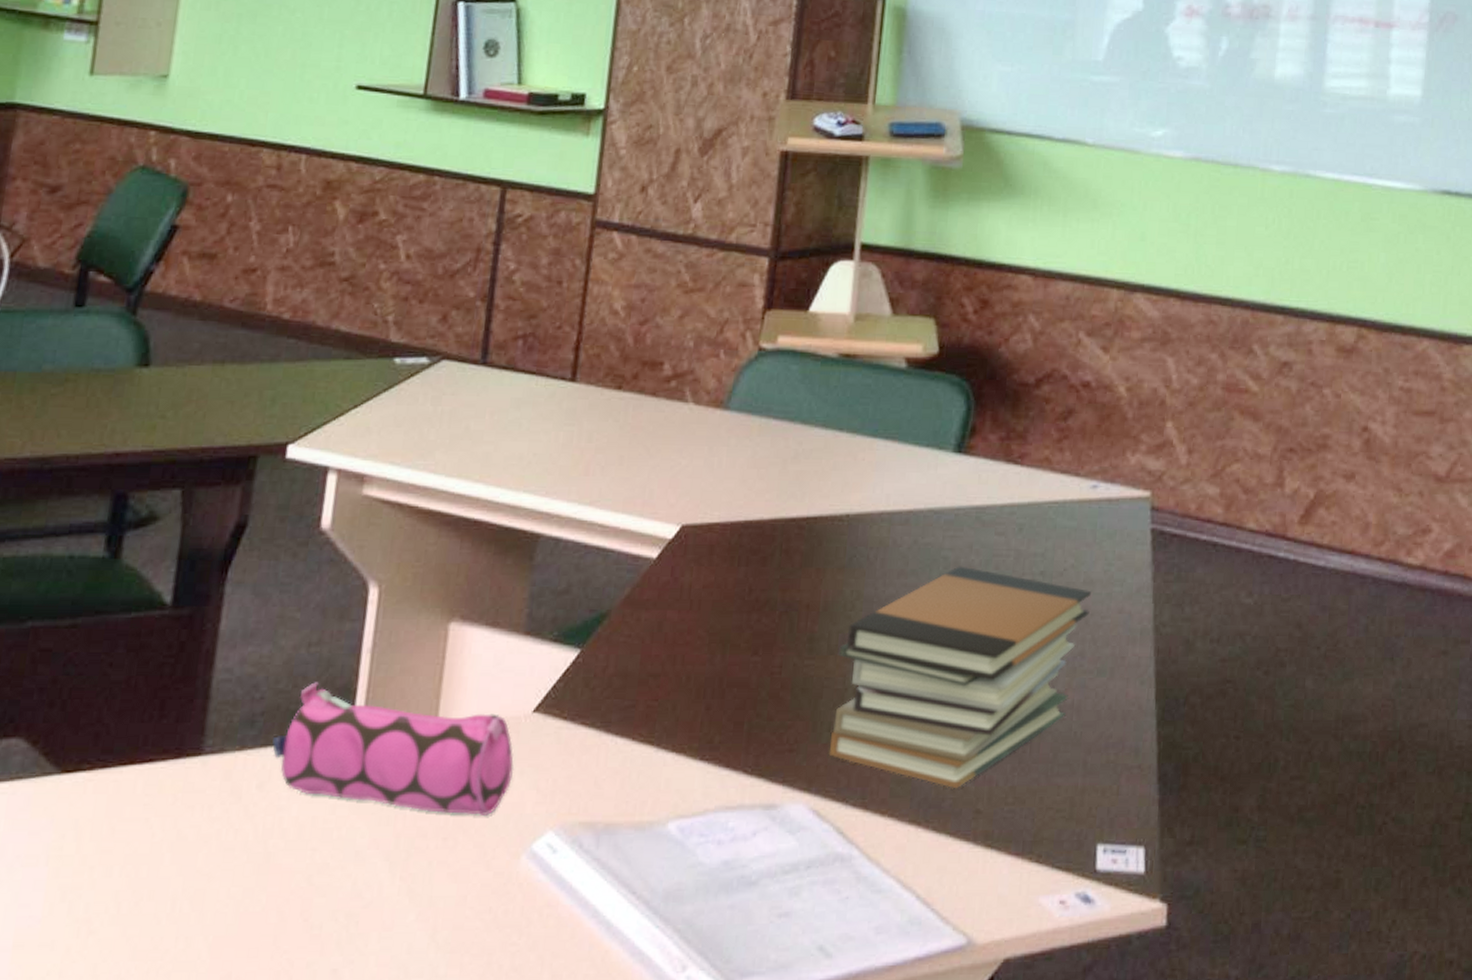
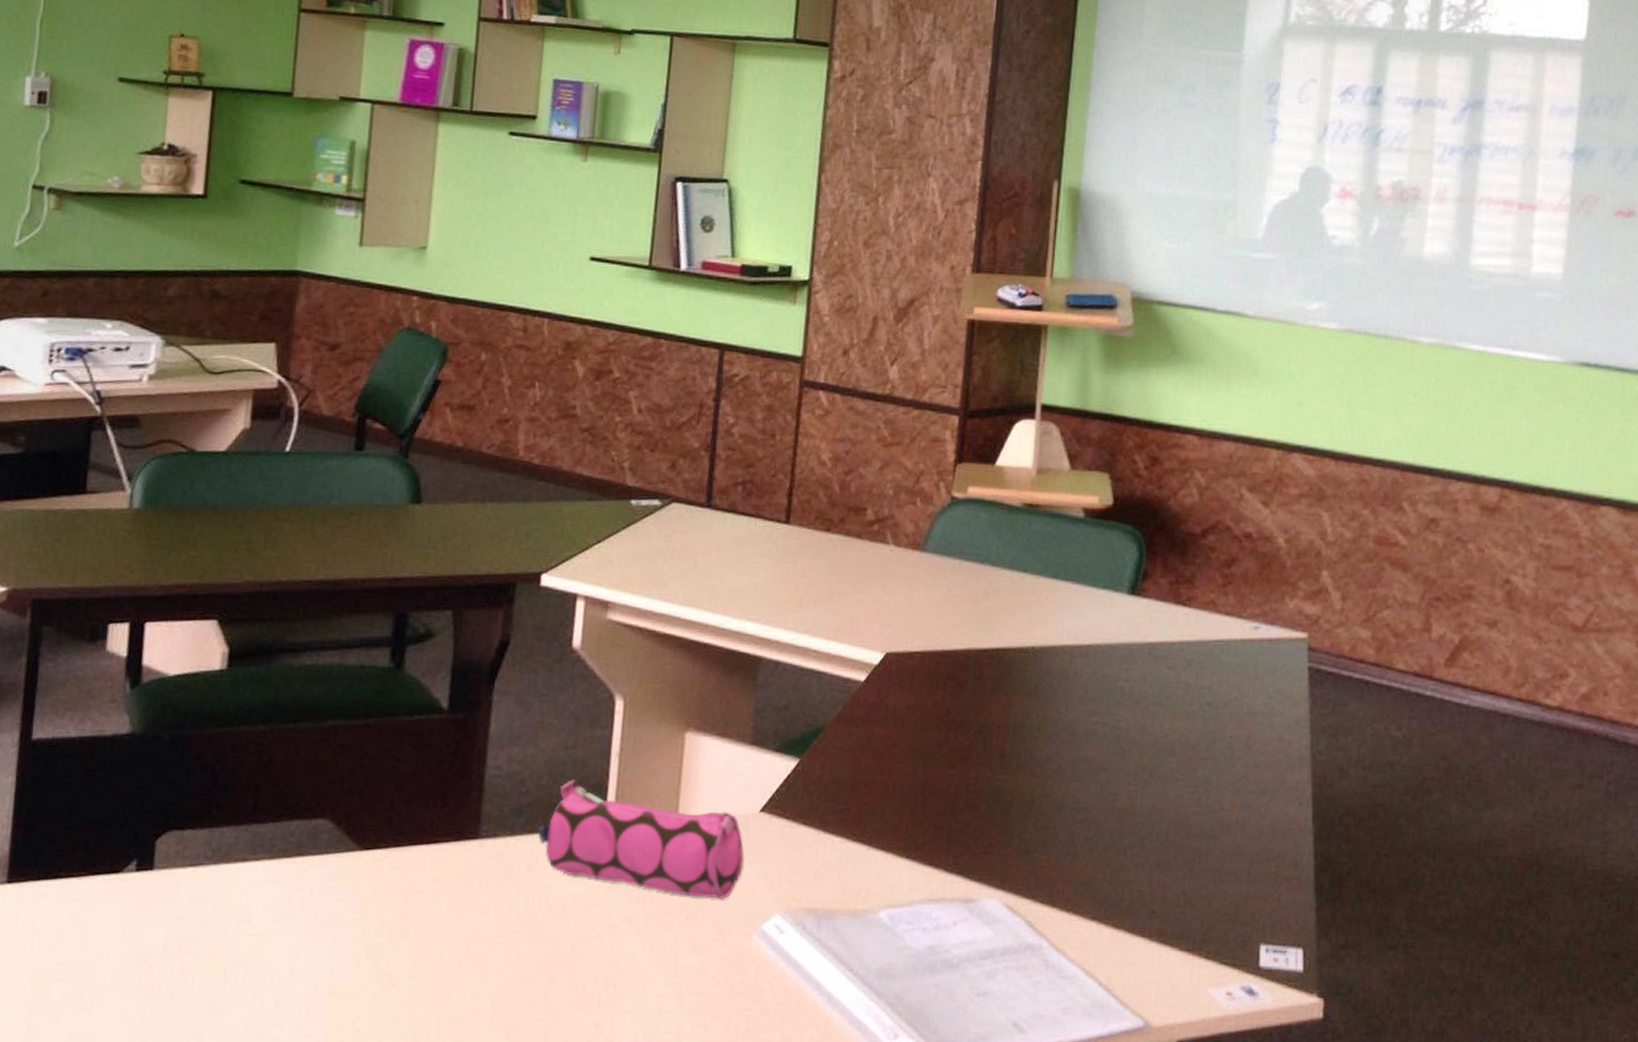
book stack: present [828,566,1091,788] -> none [1019,695,1254,891]

